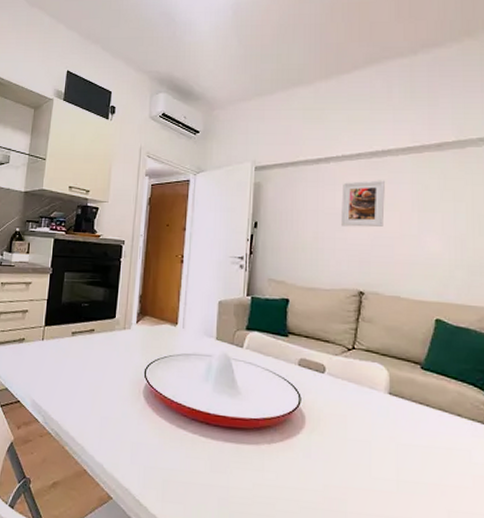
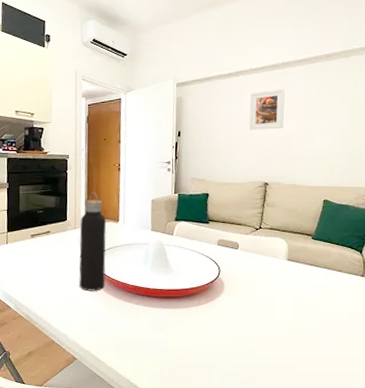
water bottle: none [124,286,163,410] -> present [79,192,107,291]

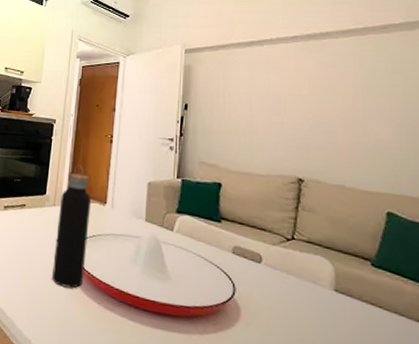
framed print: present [249,88,285,130] -> none [277,63,325,112]

